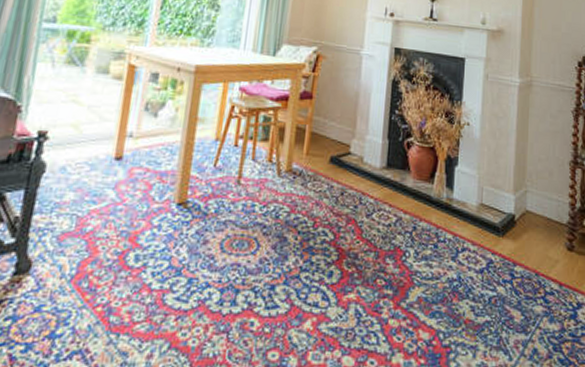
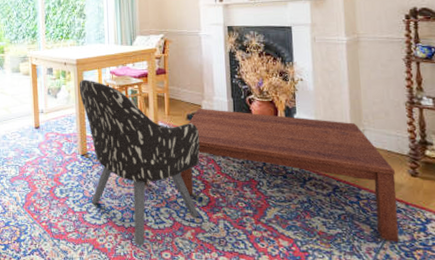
armchair: none [179,95,342,343] -> present [79,80,200,246]
coffee table: none [310,148,552,334] -> present [180,108,399,243]

